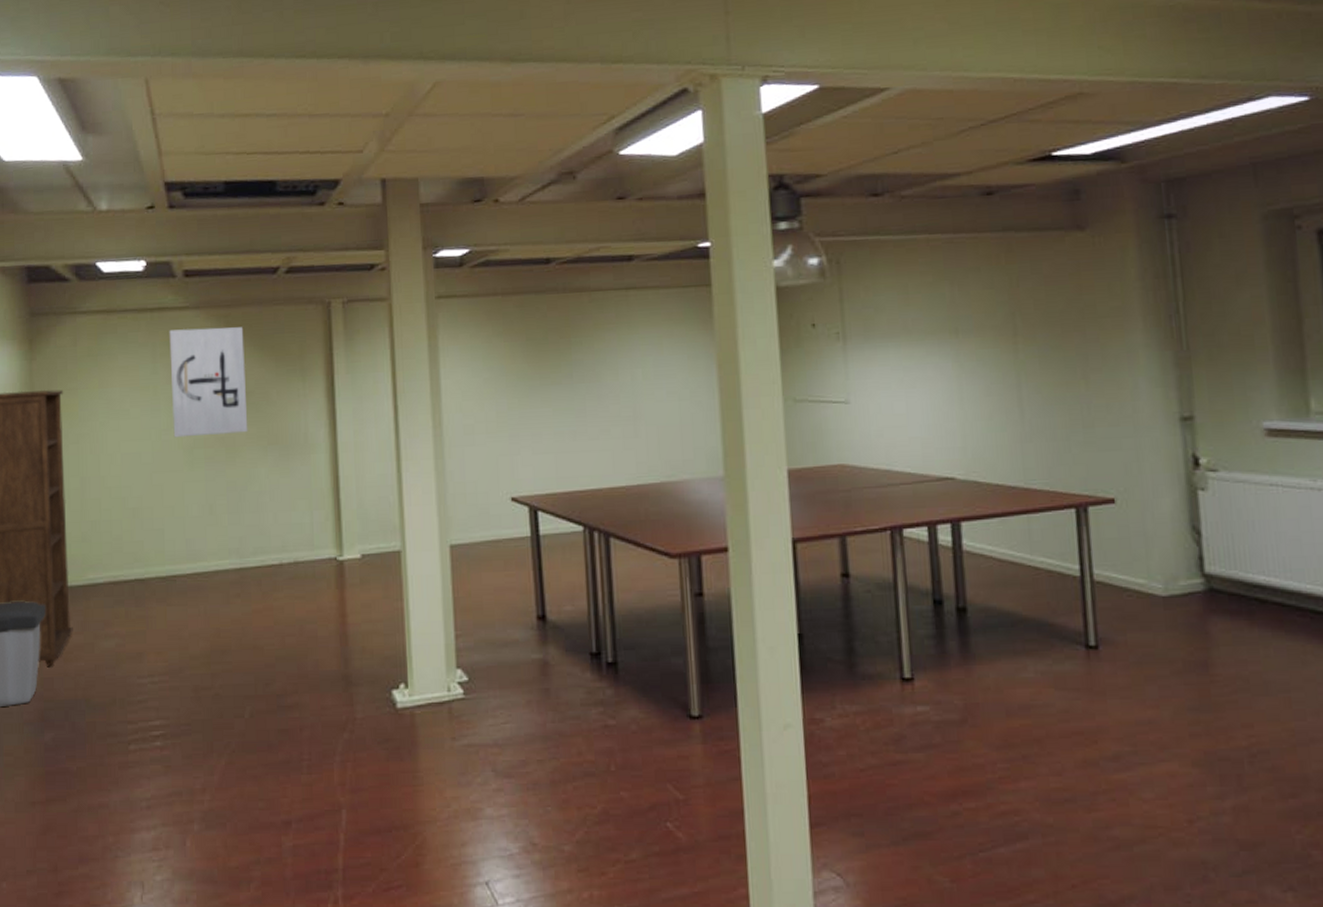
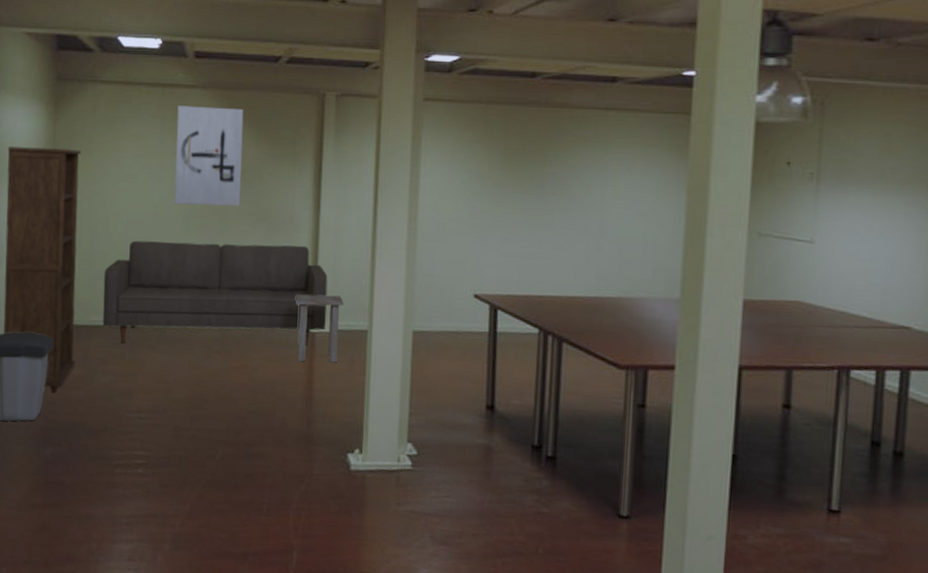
sofa: none [99,466,354,599] -> present [102,240,328,346]
side table: none [319,517,372,595] -> present [296,294,344,363]

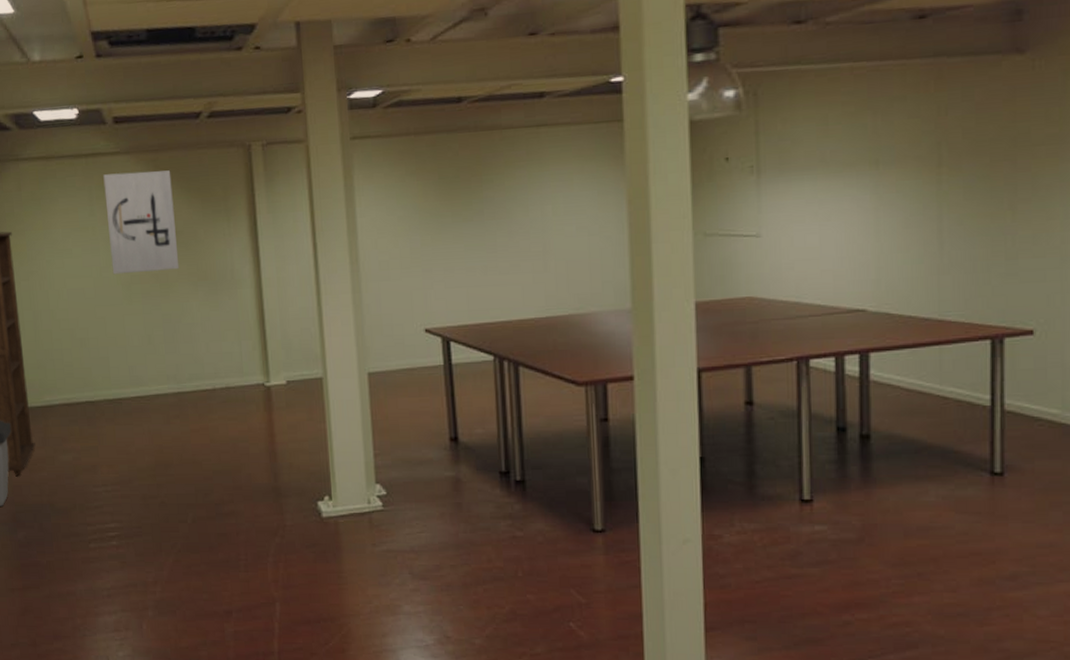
sofa: present [102,240,328,346] -> none [51,300,280,419]
side table: present [296,294,344,363] -> none [247,347,296,417]

